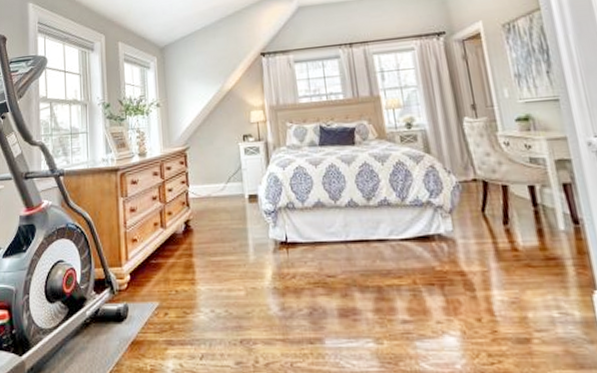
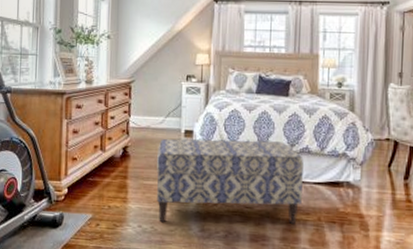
bench: none [222,196,391,305] -> present [156,138,304,224]

